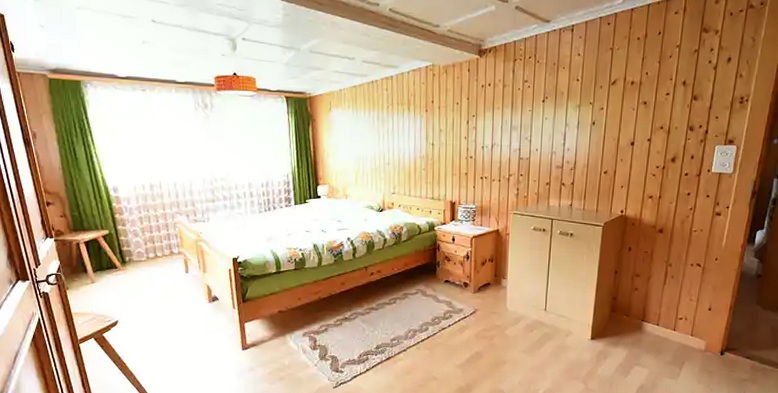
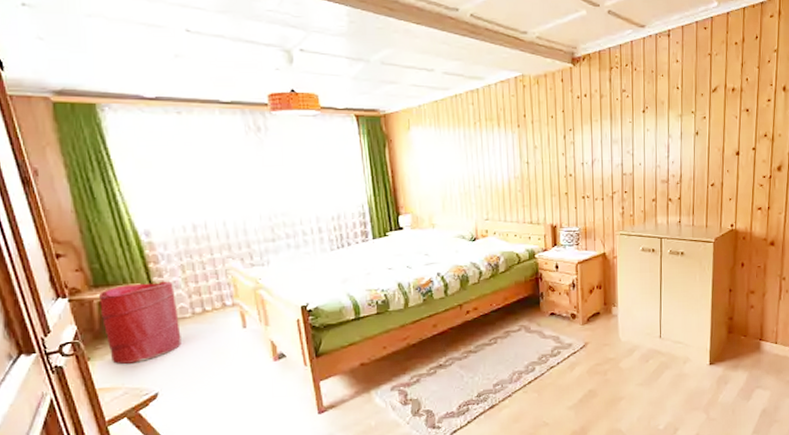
laundry hamper: none [77,229,137,295] -> present [99,281,181,364]

